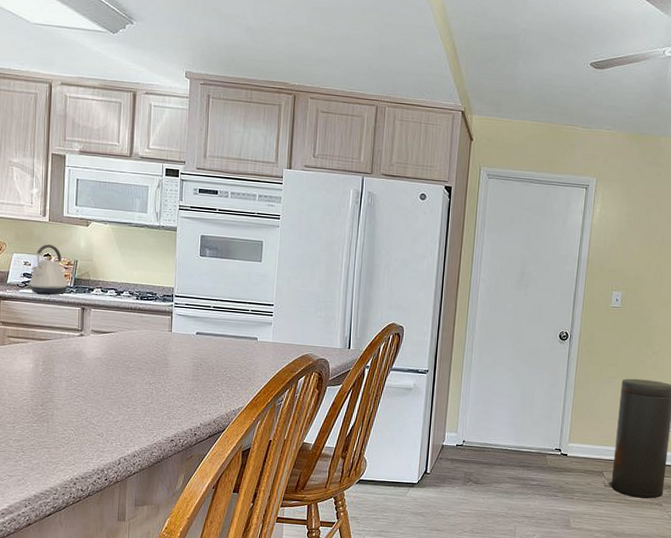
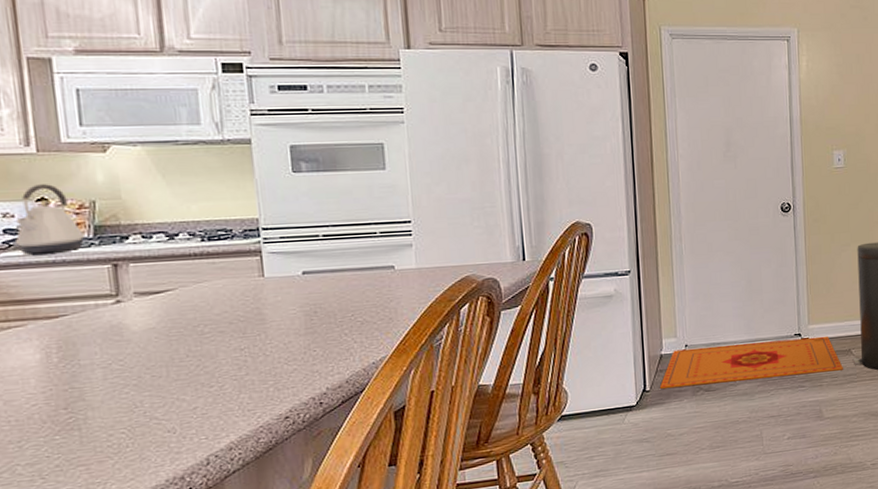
doormat: none [437,443,594,489] -> present [659,336,843,389]

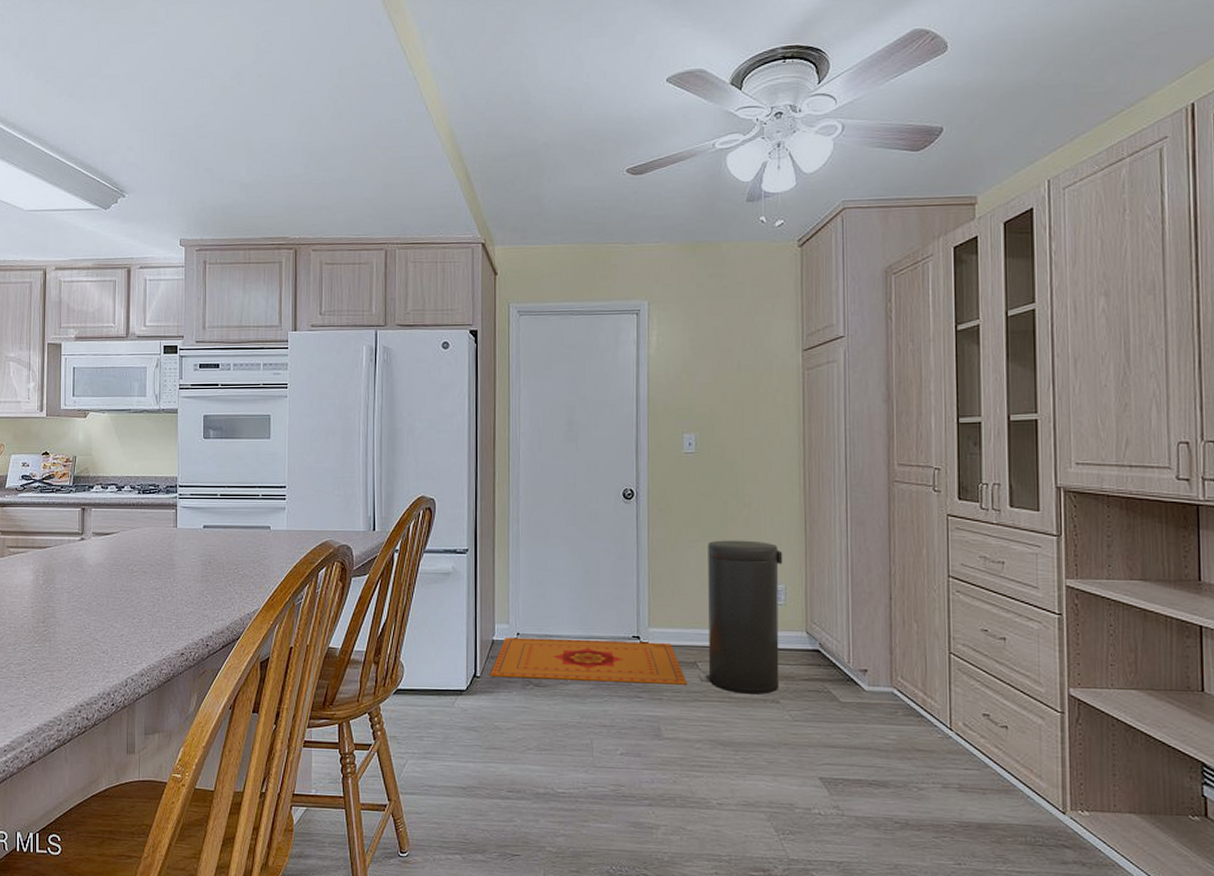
kettle: present [15,184,86,255] -> none [28,441,68,496]

